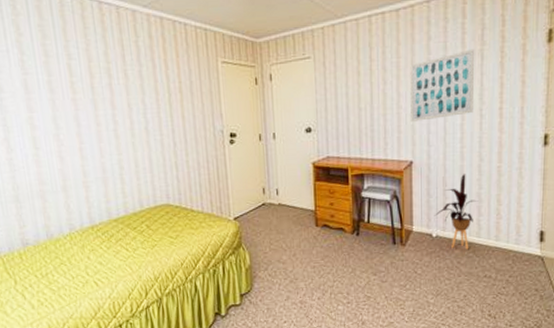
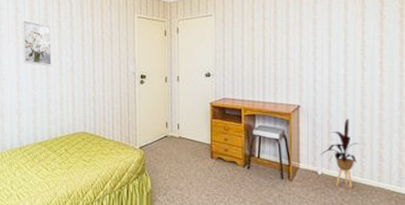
wall art: none [76,68,122,127] -> present [21,19,53,66]
wall art: present [410,48,475,122] -> none [298,11,357,71]

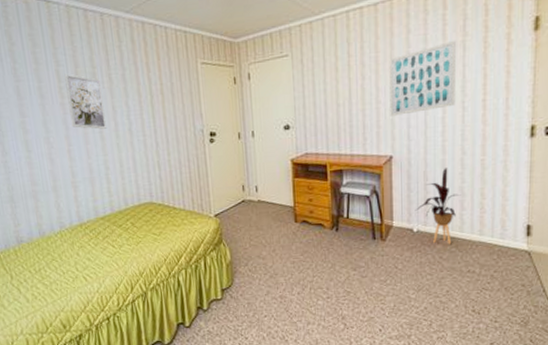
wall art: none [298,11,357,71] -> present [389,40,457,116]

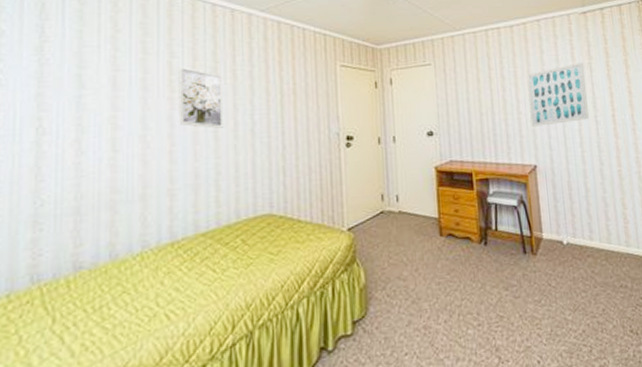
house plant: present [415,168,461,244] -> none [562,178,605,257]

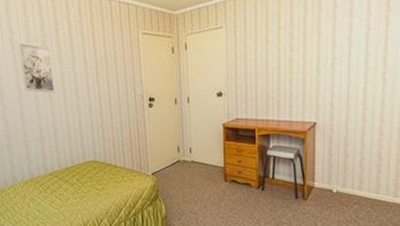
wall art: present [526,62,589,127] -> none [315,14,381,86]

